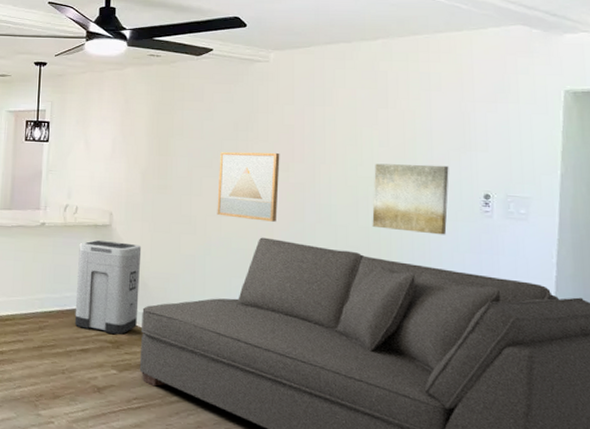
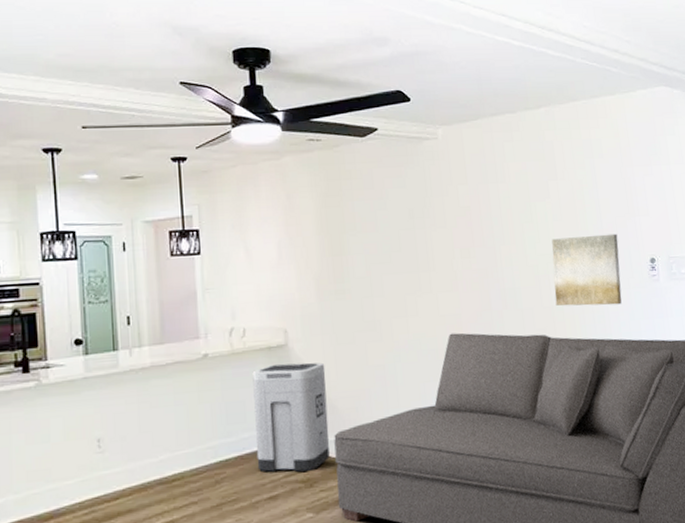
wall art: present [217,151,280,222] -> none [398,238,465,316]

